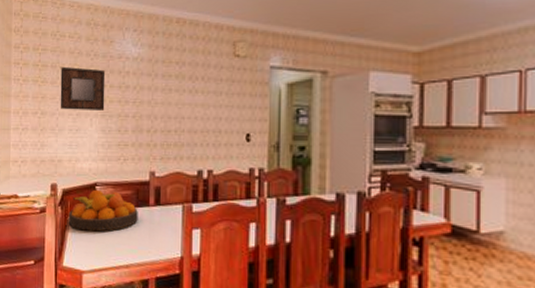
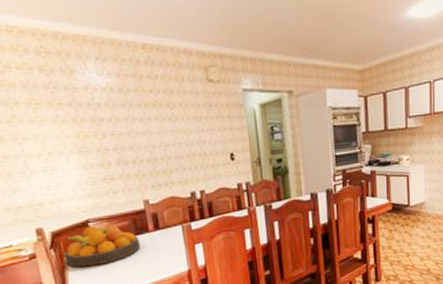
home mirror: present [60,66,106,112] -> none [14,102,81,151]

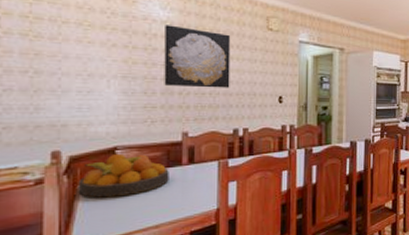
wall art: none [105,91,180,156] -> present [164,25,231,88]

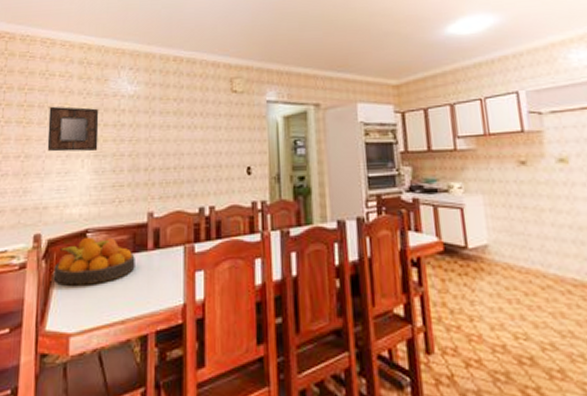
home mirror: none [63,21,127,73] -> present [47,106,99,152]
wall art: present [164,25,231,88] -> none [131,98,195,163]

